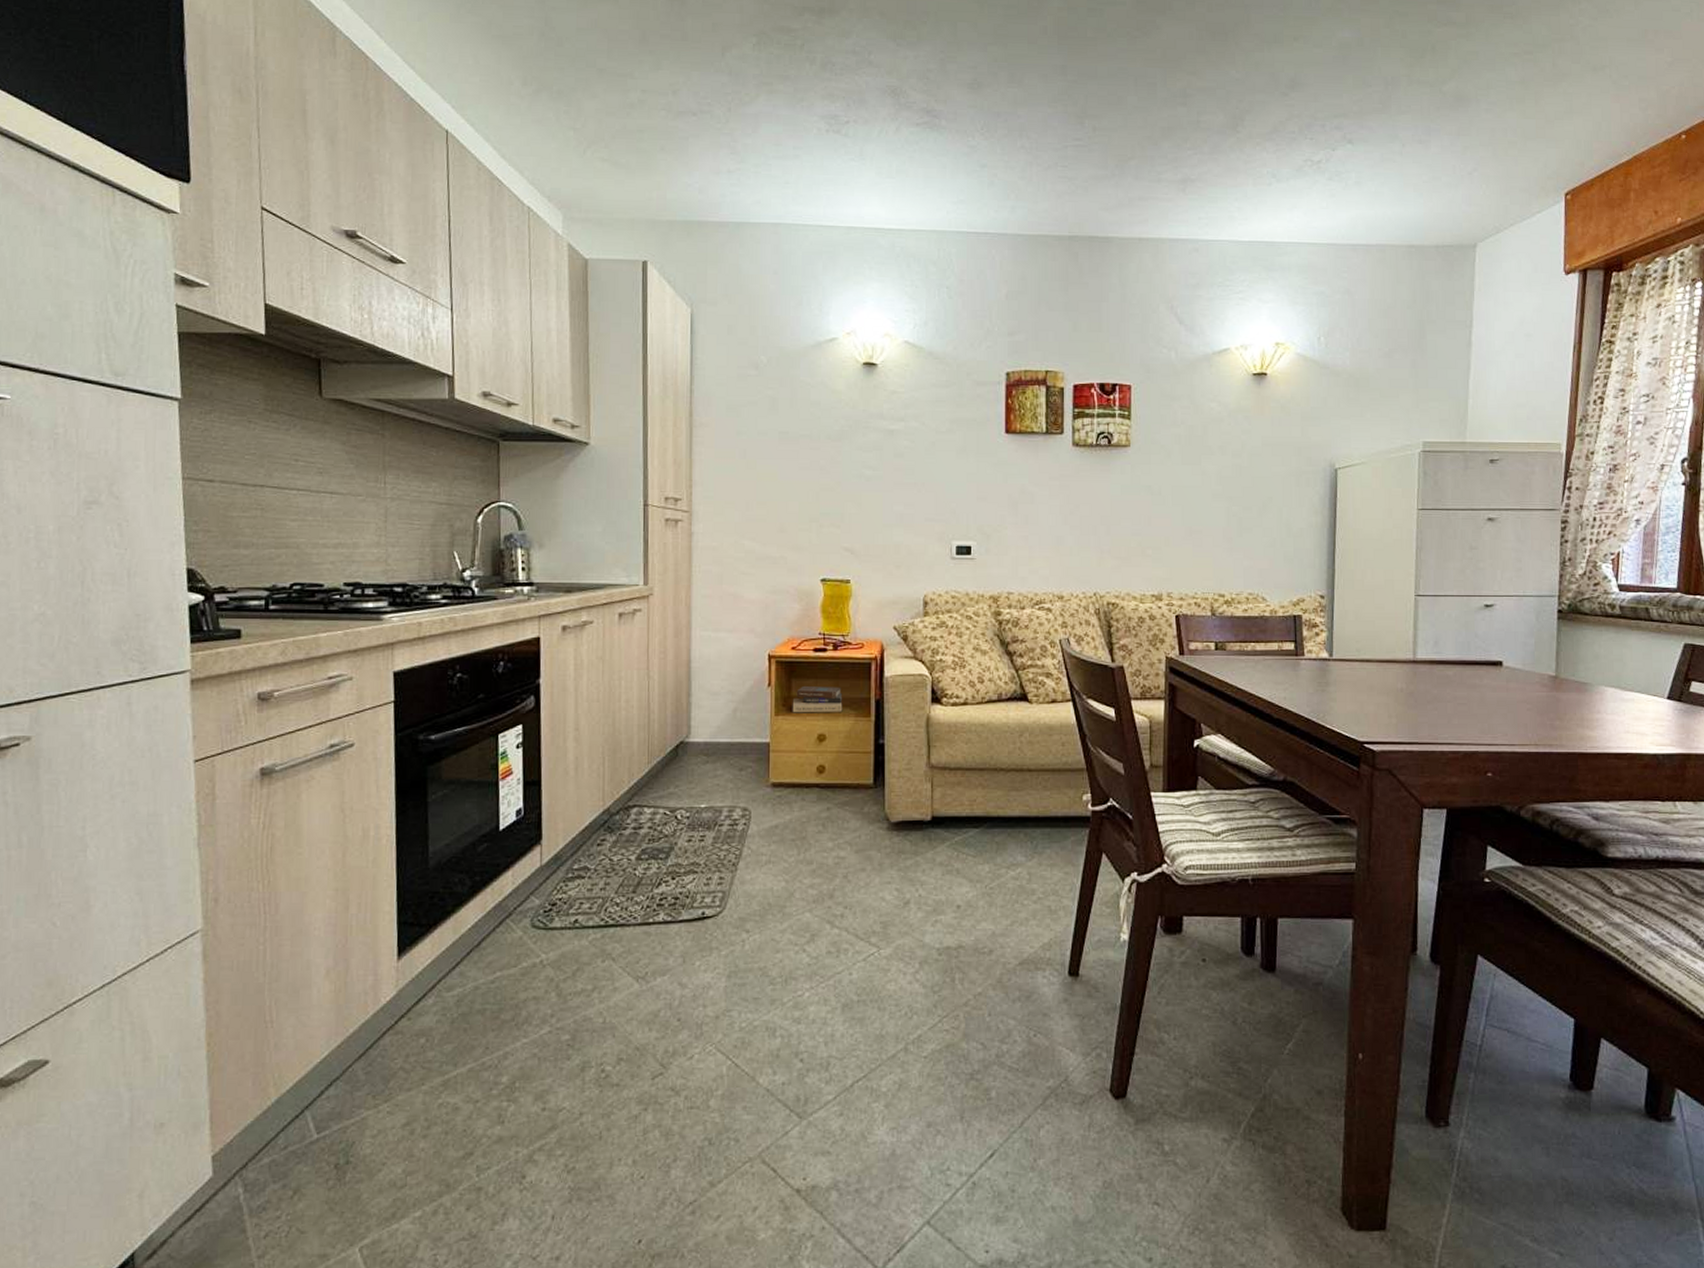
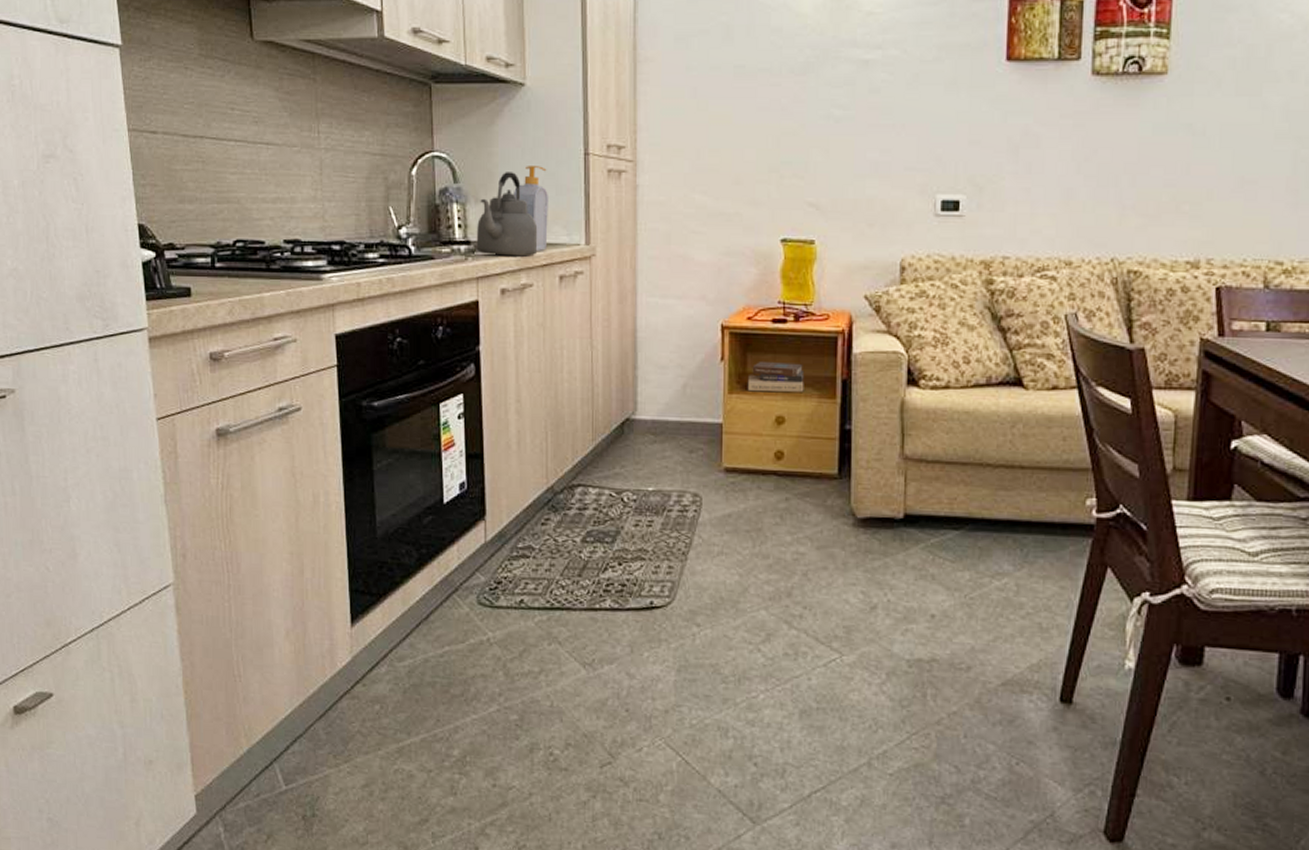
kettle: none [539,520,599,596] -> present [476,172,538,257]
soap bottle: none [575,515,609,592] -> present [513,166,548,252]

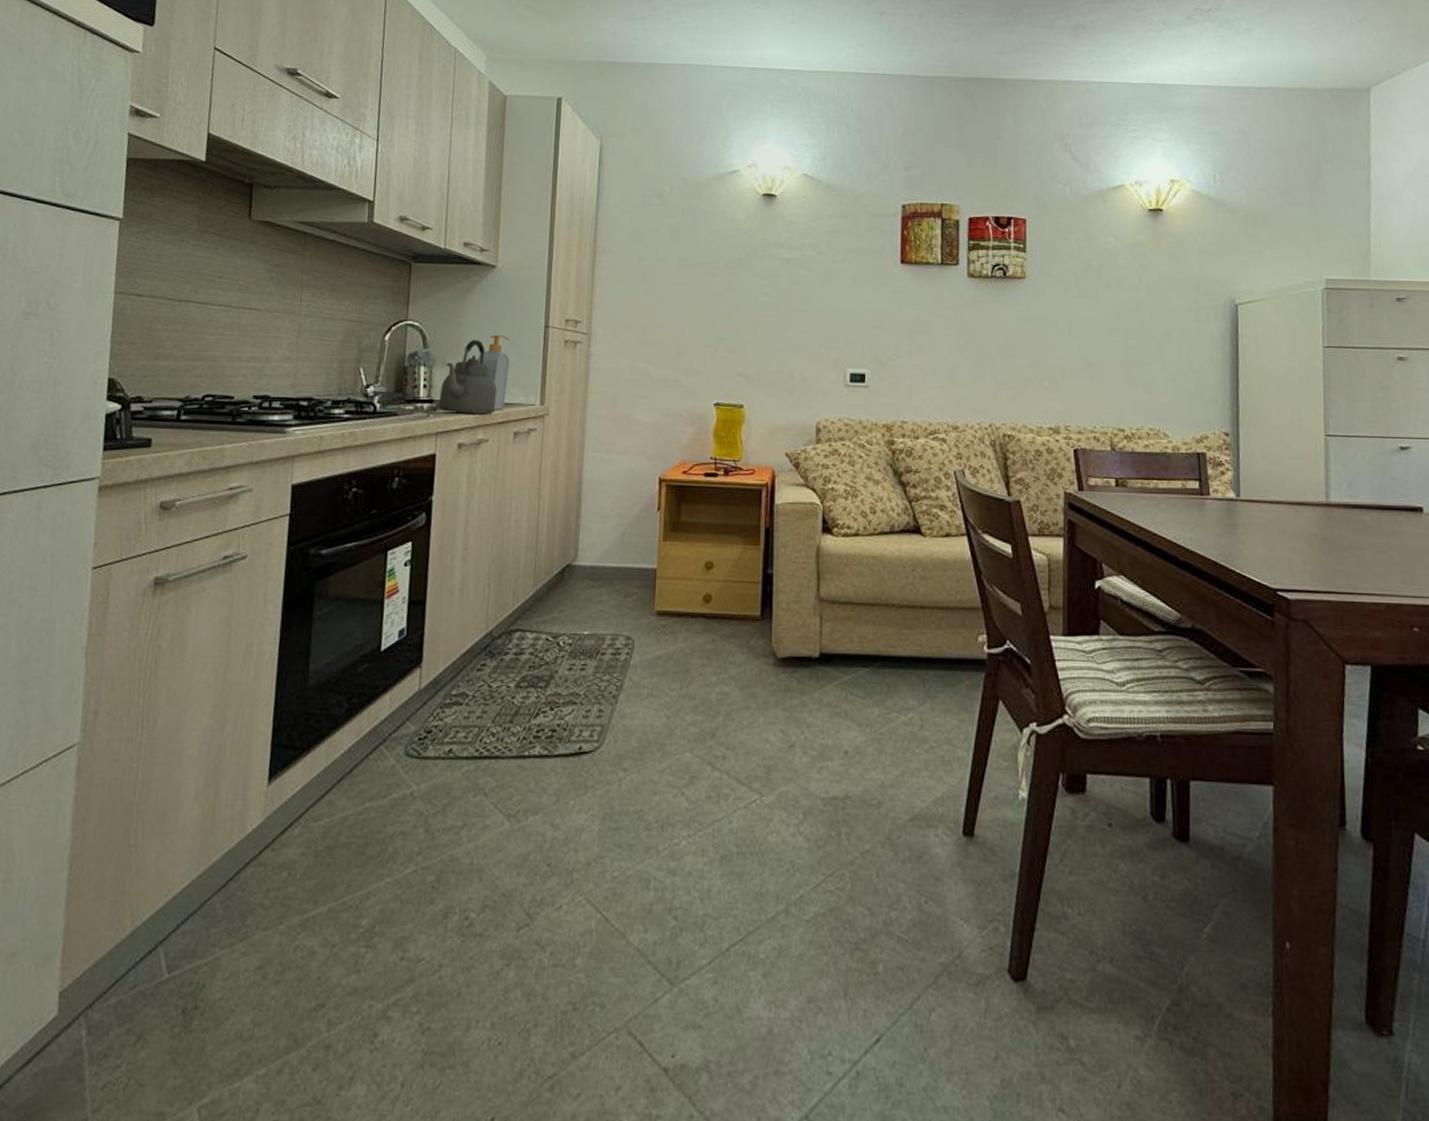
books: present [747,360,805,393] -> none [680,510,732,540]

